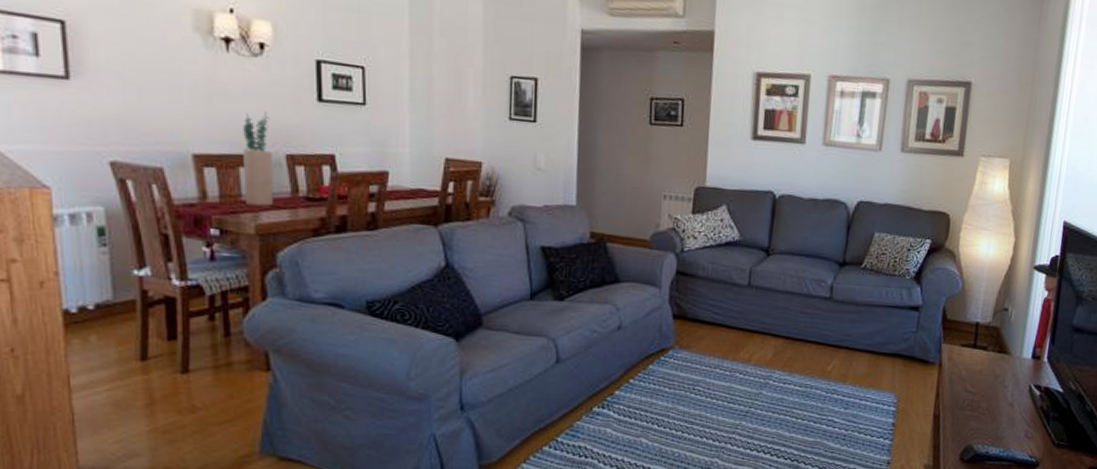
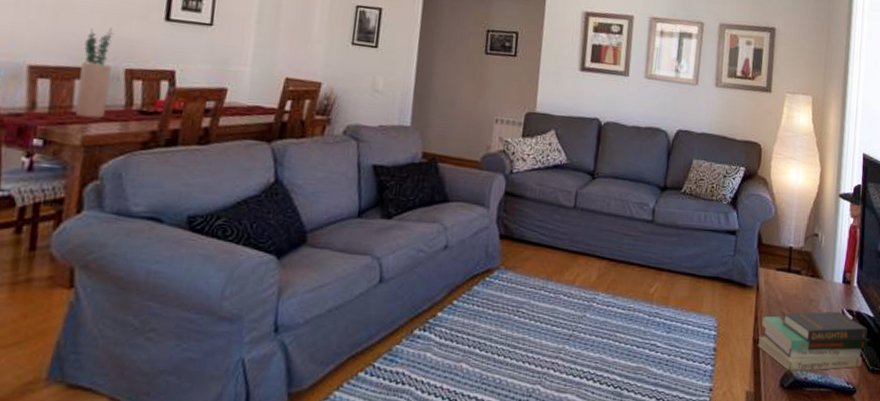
books: none [937,386,1056,446] -> present [757,311,868,372]

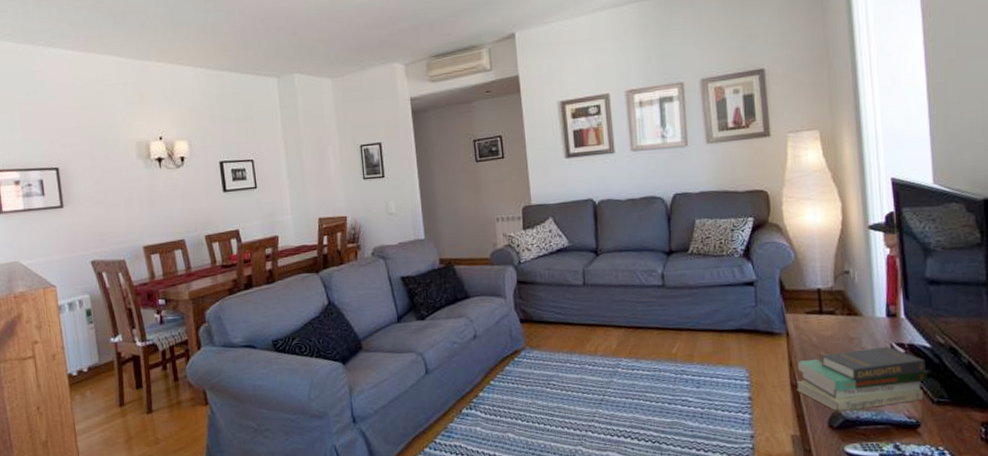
vase: present [74,28,115,119] -> none [174,206,200,278]

